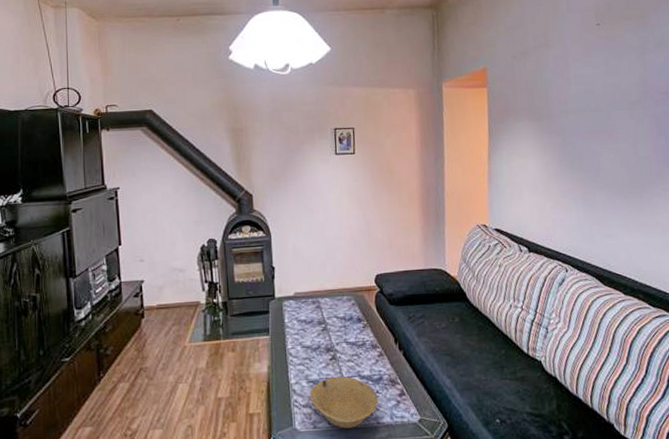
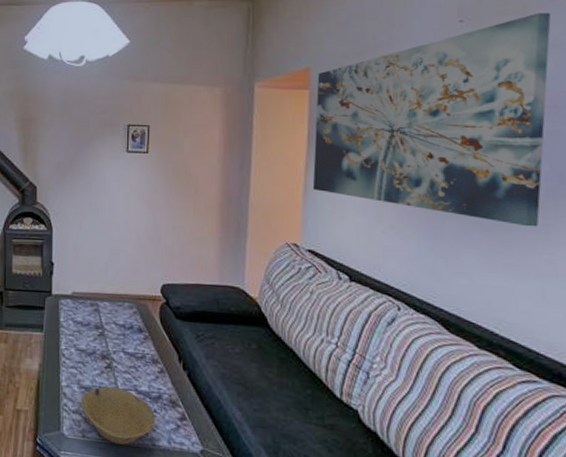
wall art: none [493,16,661,192] -> present [312,12,551,227]

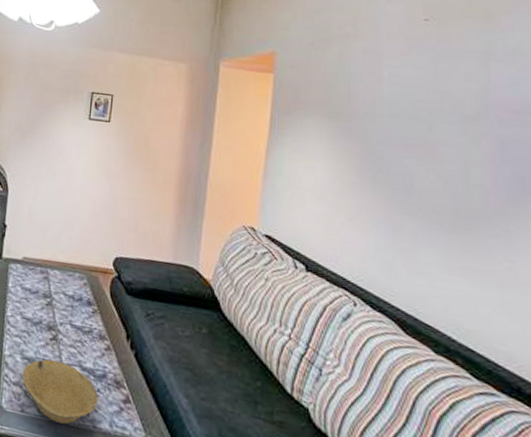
wall art: present [312,12,551,227] -> none [272,18,515,232]

